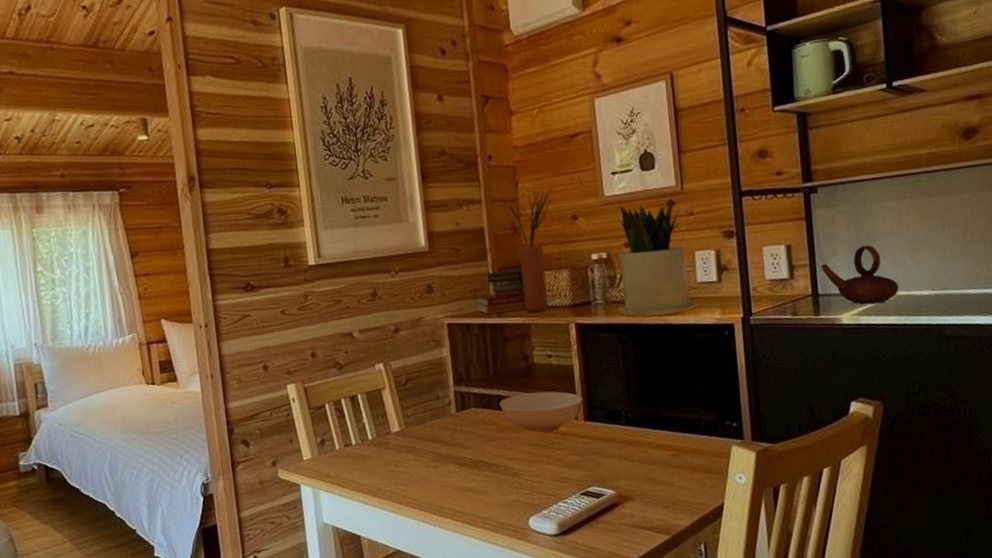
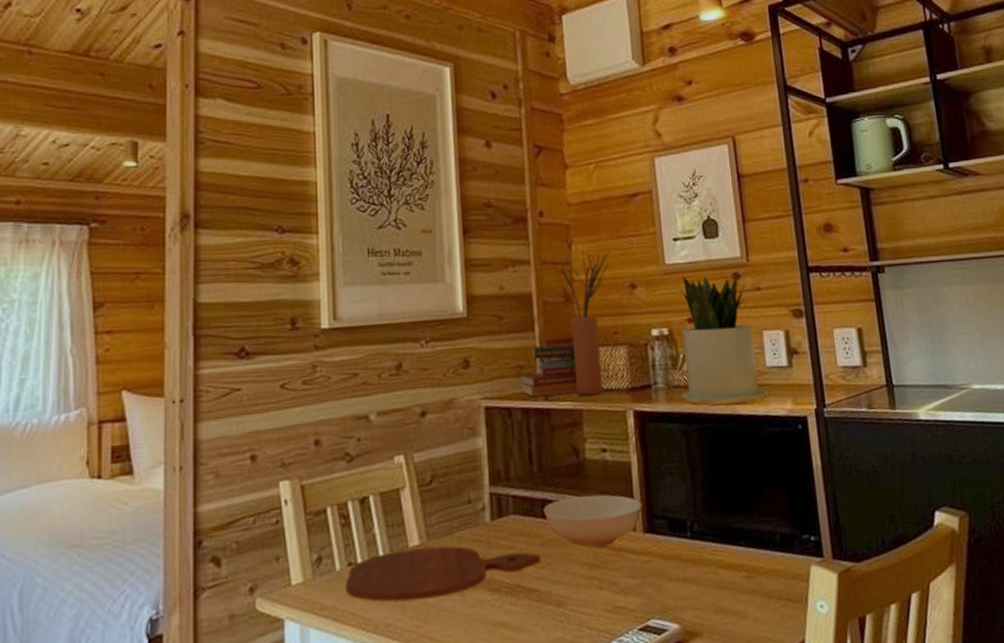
cutting board: none [343,431,499,473] -> present [344,546,541,602]
teapot: present [820,245,899,304] -> none [893,331,973,398]

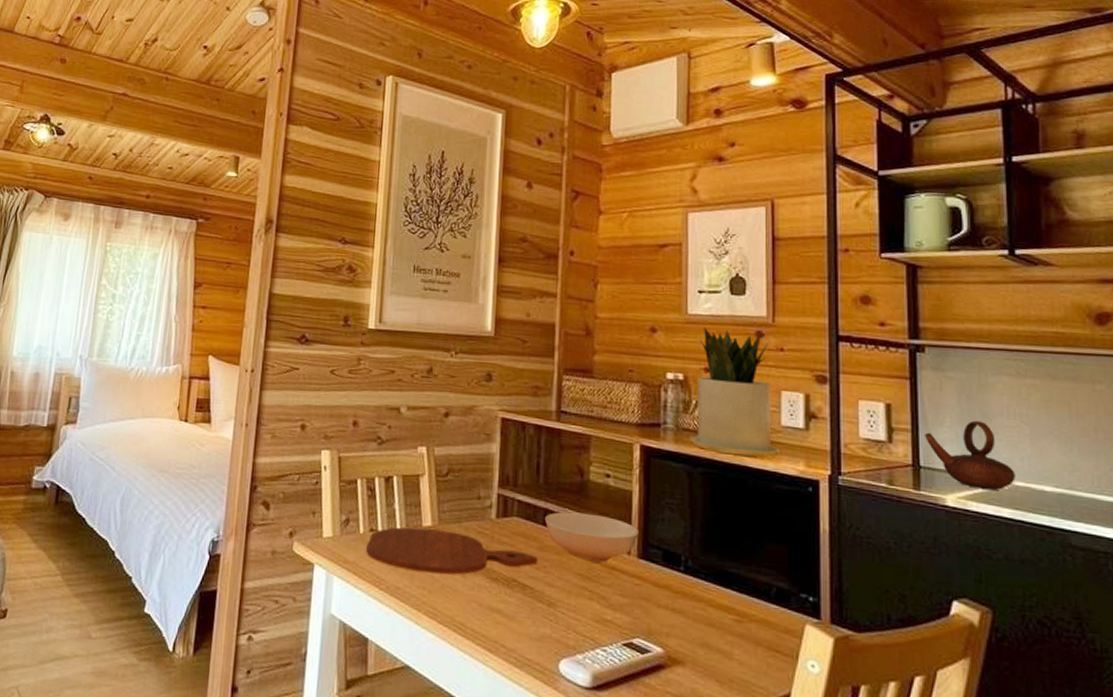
books: present [520,344,579,397] -> none [536,371,590,420]
vase: present [561,250,610,396] -> none [585,290,633,425]
teapot: none [893,331,973,398] -> present [924,420,1016,490]

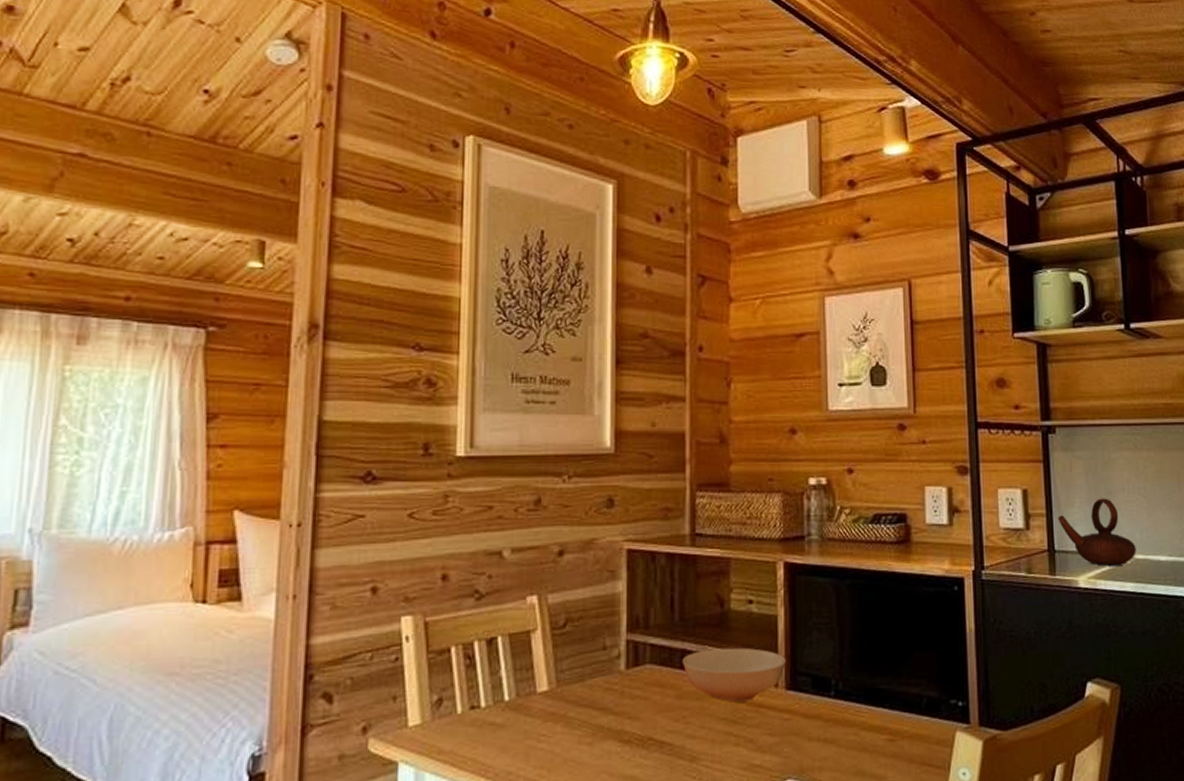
cutting board: present [365,527,538,575] -> none [465,693,676,750]
planter: present [689,327,779,458] -> none [835,422,925,562]

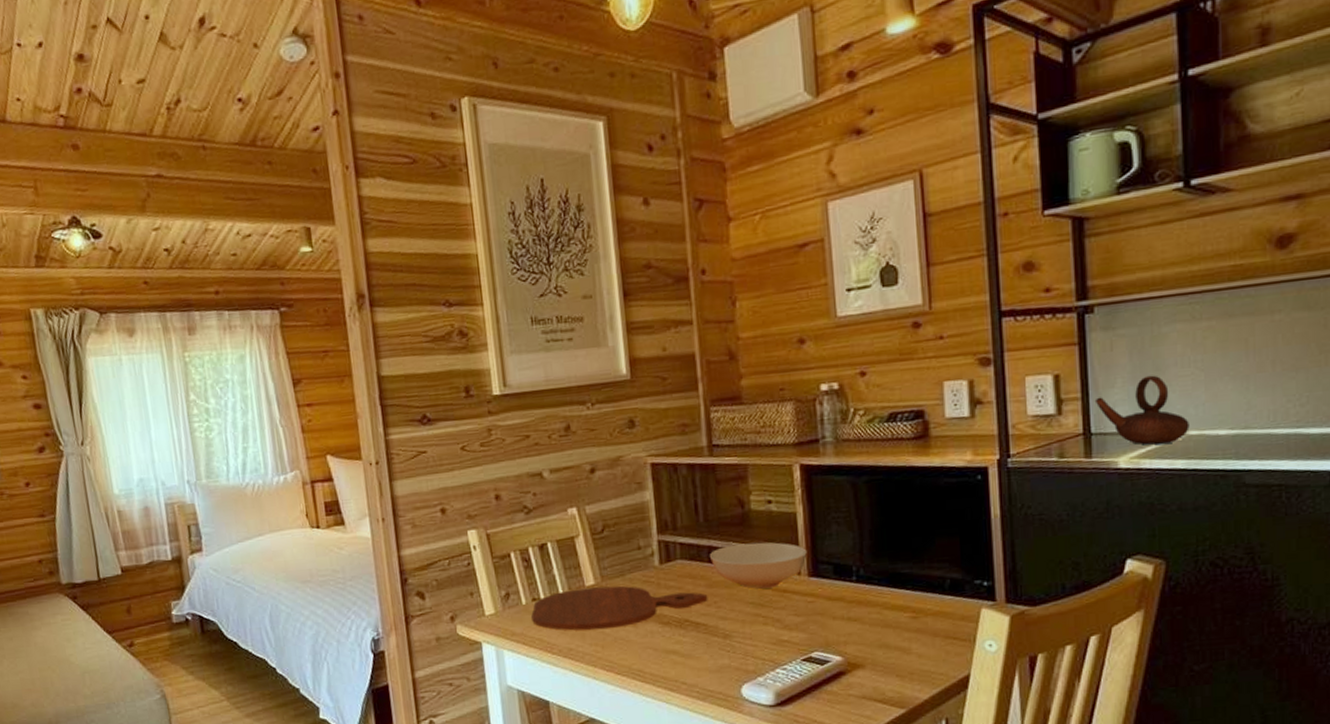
cutting board: none [465,693,676,750] -> present [530,585,708,631]

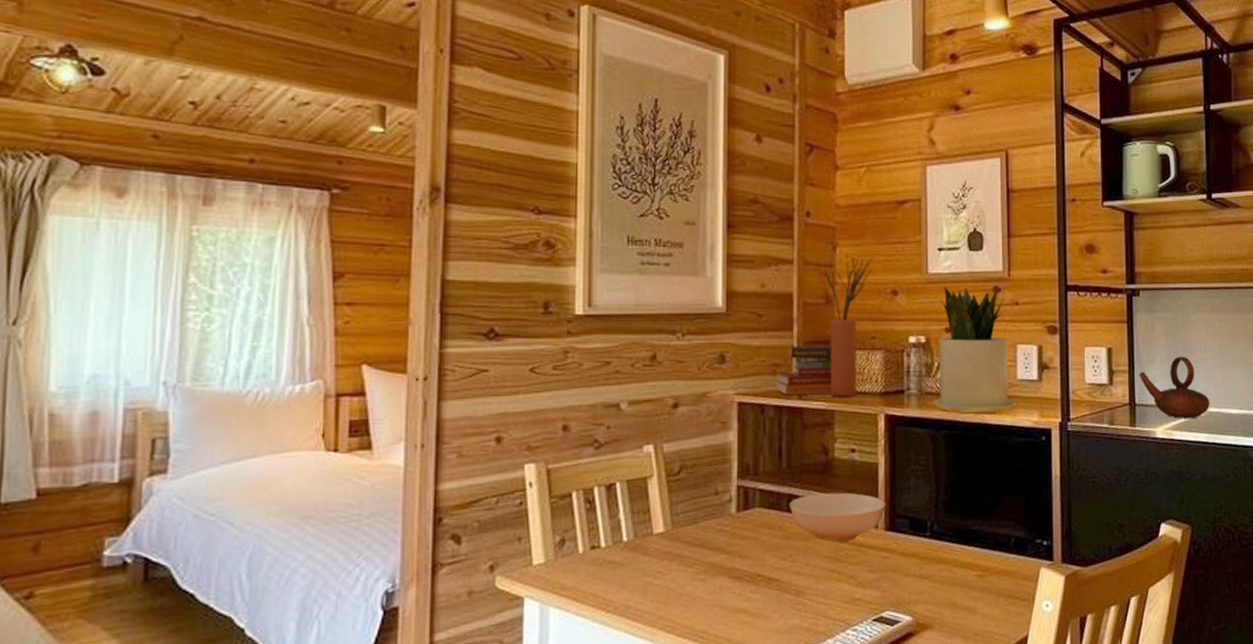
cutting board: present [530,585,708,631] -> none [586,534,784,586]
books: none [685,401,744,454] -> present [775,346,833,395]
vase: none [725,306,776,452] -> present [824,253,874,397]
planter: none [850,319,945,458] -> present [932,284,1016,414]

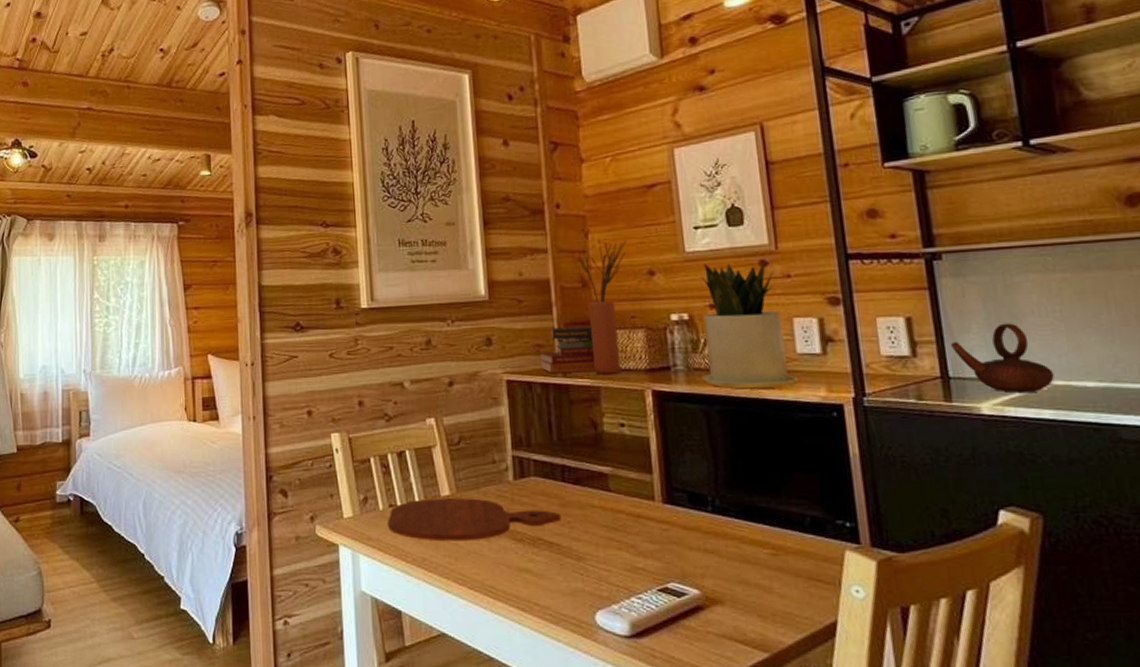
cutting board: none [586,534,784,586] -> present [387,498,562,542]
bowl: present [788,492,885,543] -> none [562,465,661,512]

